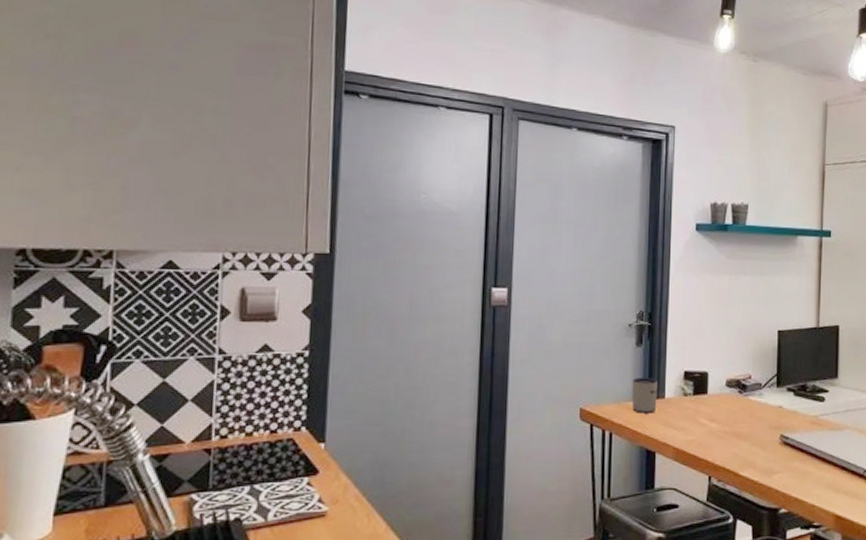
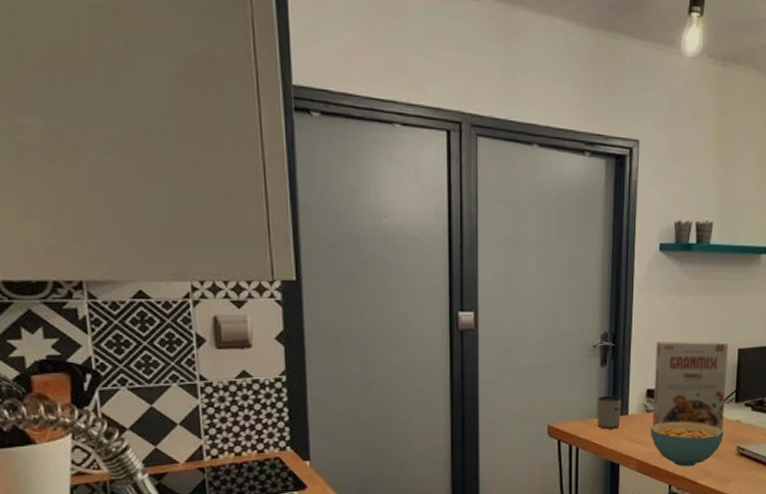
cereal bowl: none [687,406,766,456] -> present [650,421,724,467]
cereal box: none [690,320,768,419] -> present [652,340,728,432]

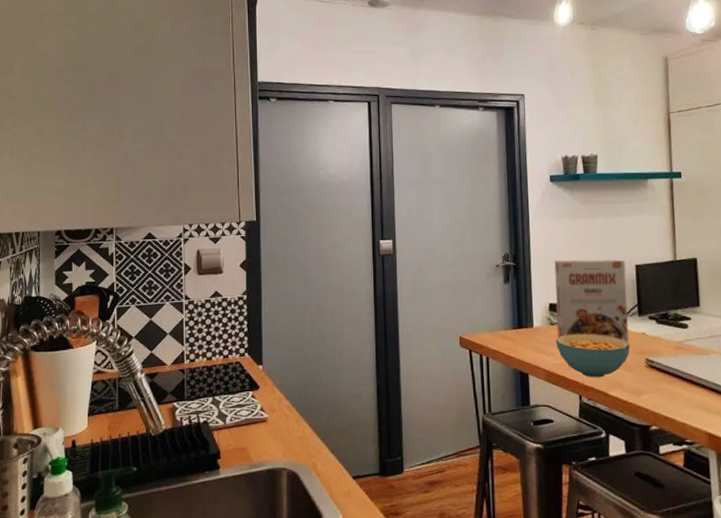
mug: present [597,395,621,429] -> none [503,309,527,341]

